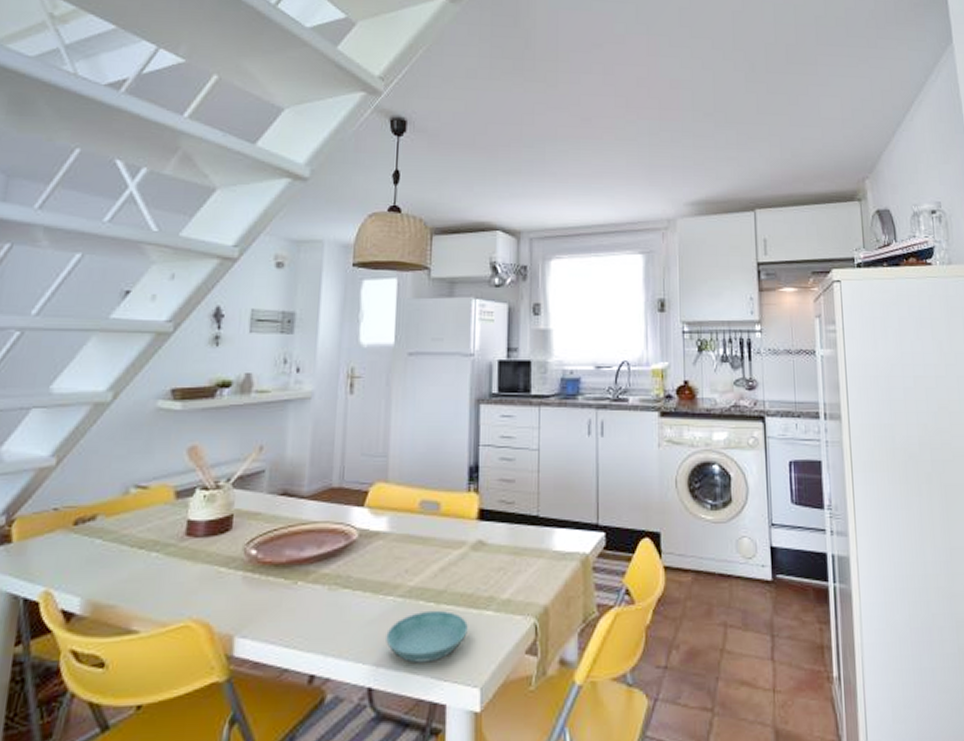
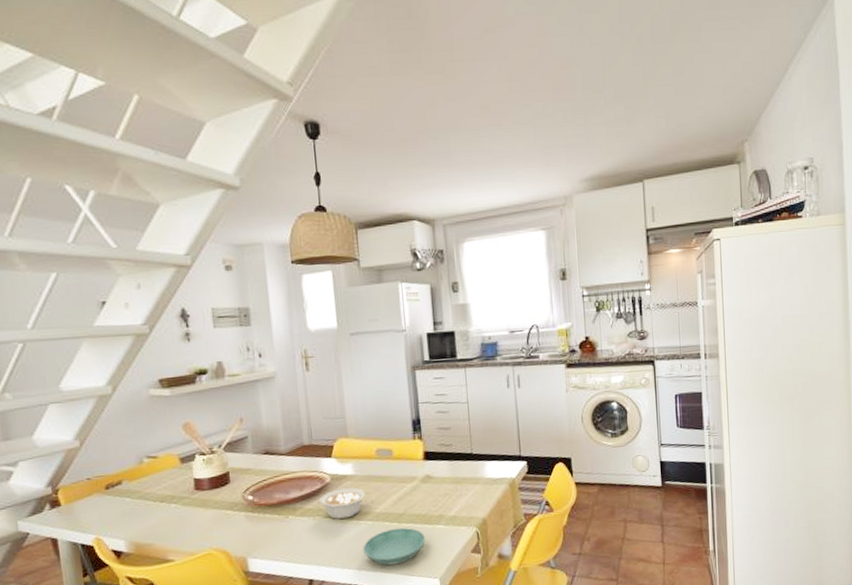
legume: none [340,549,400,591] -> present [320,488,366,519]

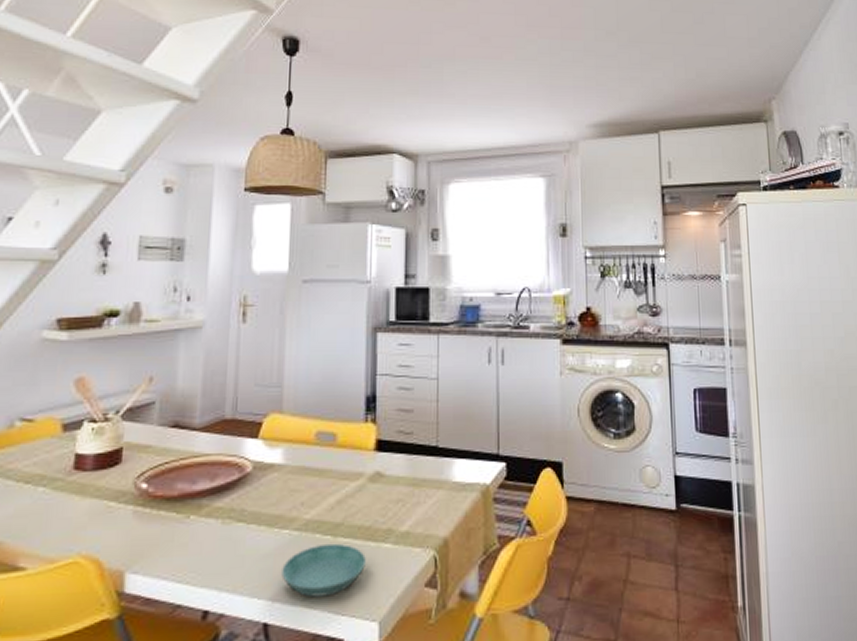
legume: present [320,488,366,519] -> none [234,482,296,525]

